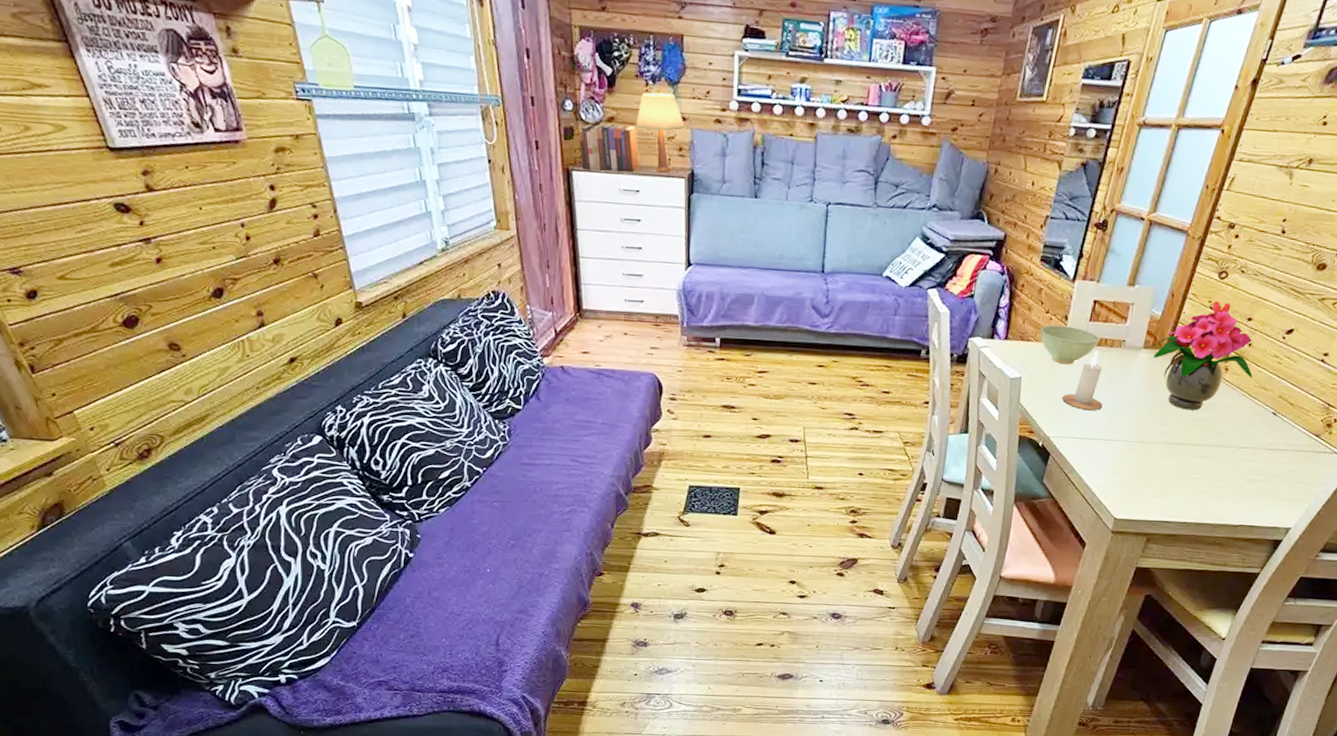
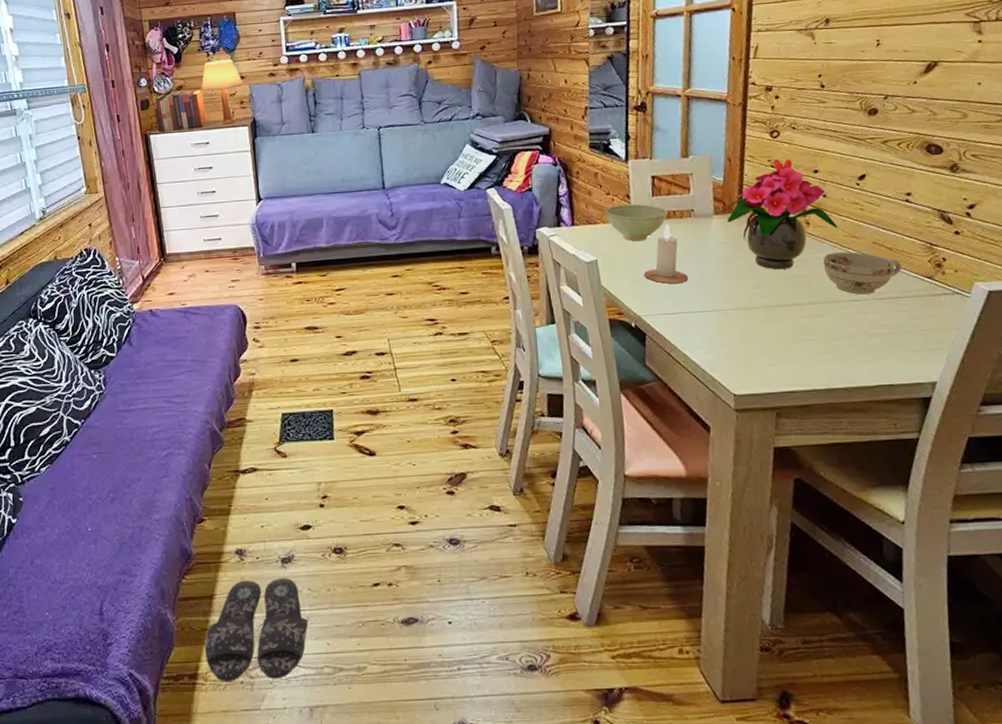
slippers: none [594,629,693,712] -> present [204,578,308,681]
teacup: none [1228,401,1298,444] -> present [823,252,903,295]

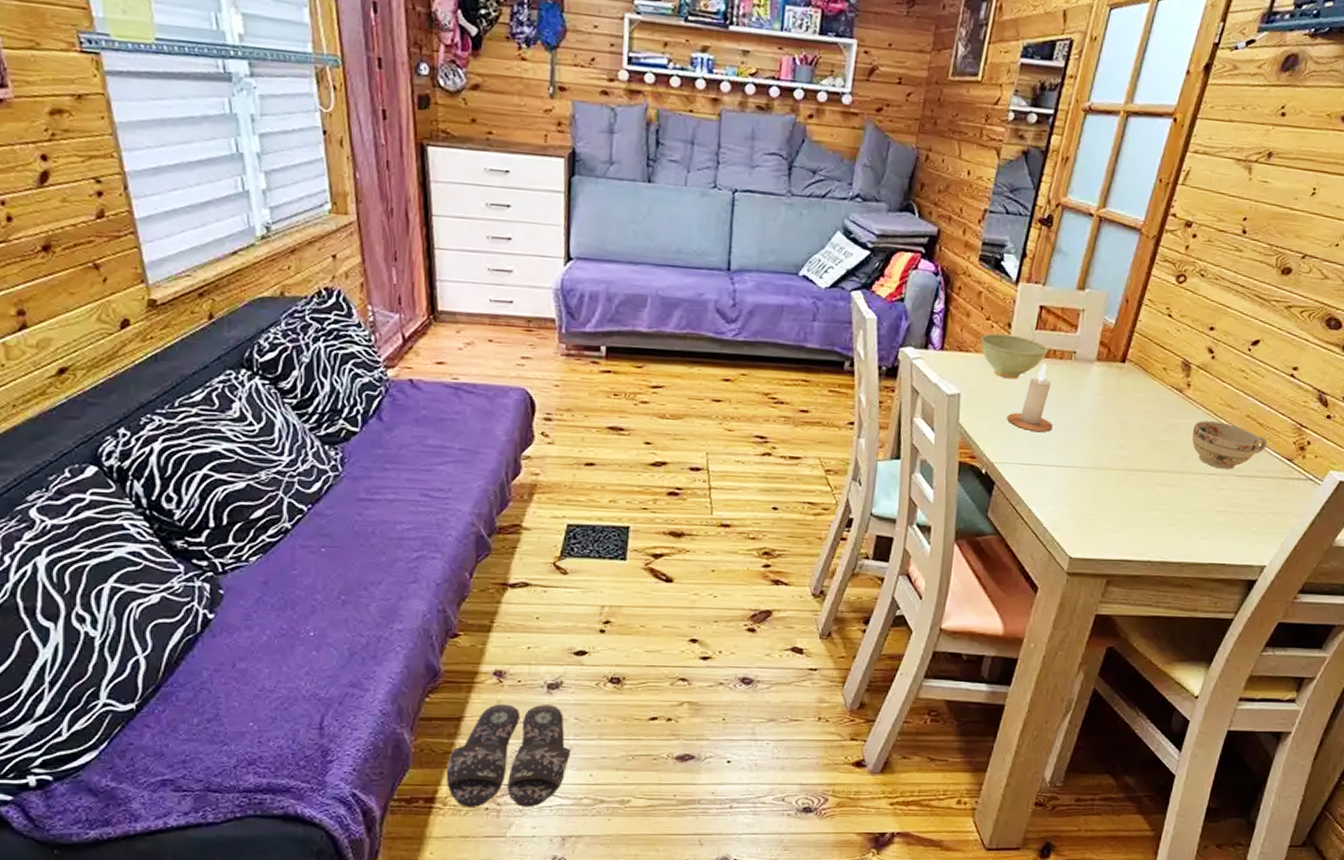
books: present [152,90,207,133] -> none [435,91,509,150]
table lamp: present [201,58,243,125] -> none [505,55,565,151]
potted flower: present [720,159,838,270] -> none [1103,308,1218,432]

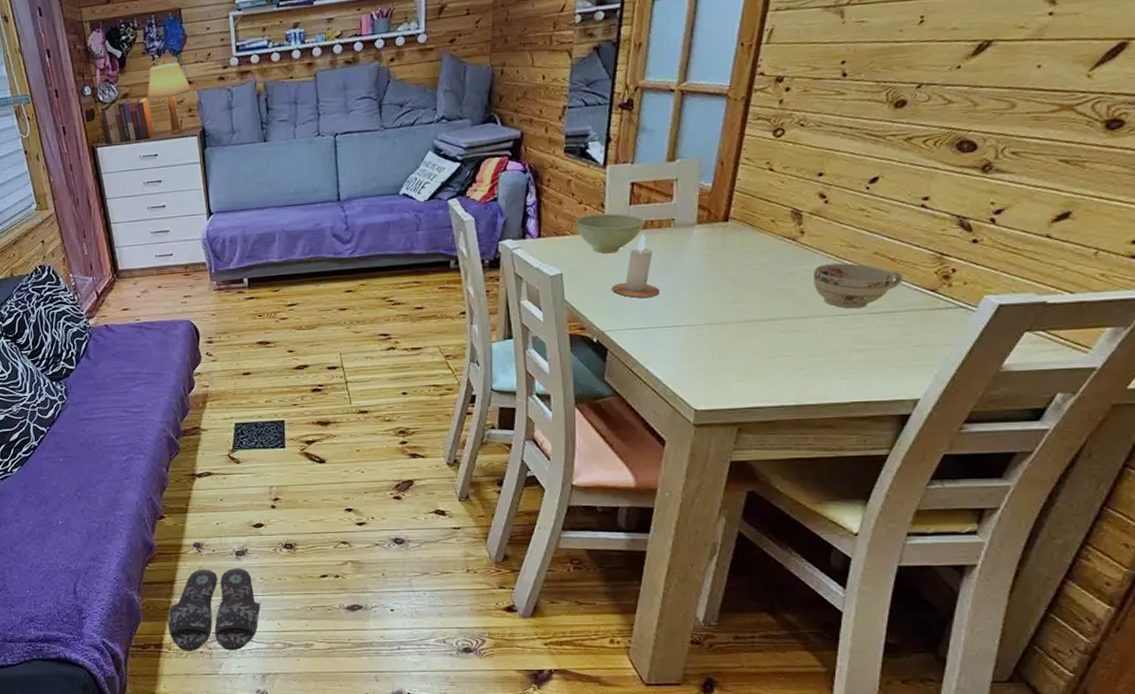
books: none [435,91,509,150] -> present [98,97,155,145]
table lamp: none [505,55,565,151] -> present [147,62,191,135]

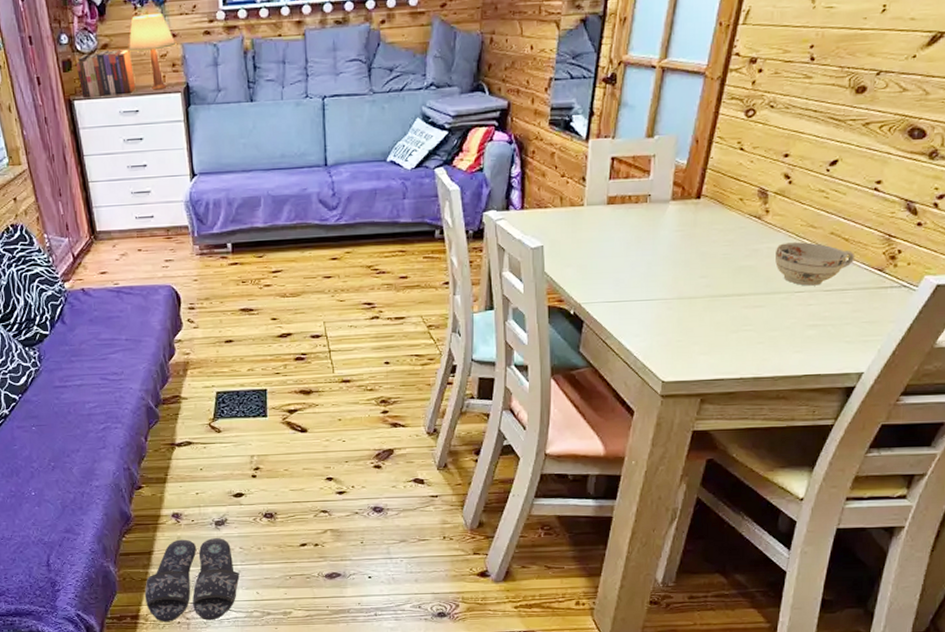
bowl: present [576,213,645,254] -> none [558,187,623,227]
candle: present [611,233,660,298] -> none [589,208,634,272]

